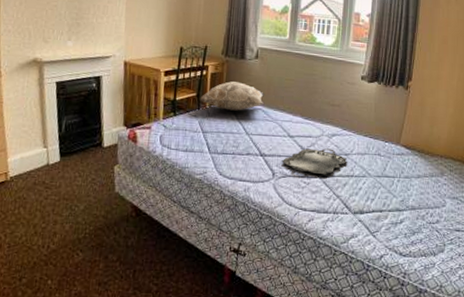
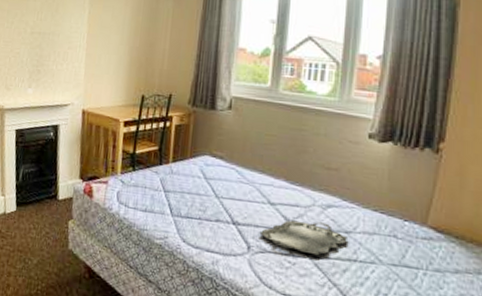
decorative pillow: present [200,81,265,112] -> none [162,135,240,170]

